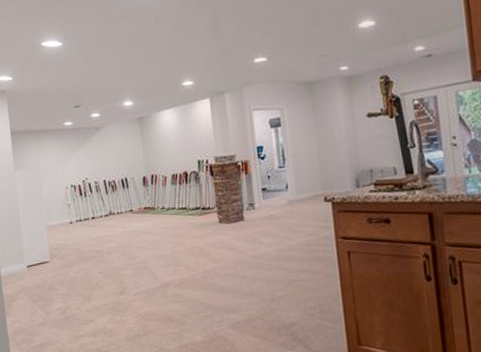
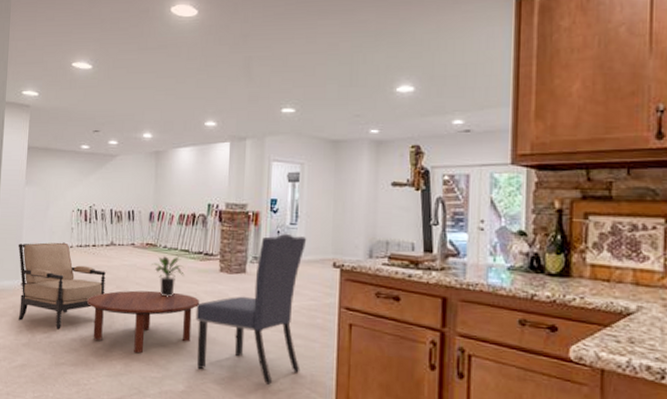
chair: none [17,219,112,304] -> present [18,242,106,330]
coffee table: none [95,249,205,314] -> present [87,290,200,354]
potted plant: none [153,214,186,256] -> present [152,256,185,297]
chair: none [202,177,309,321] -> present [196,234,307,385]

